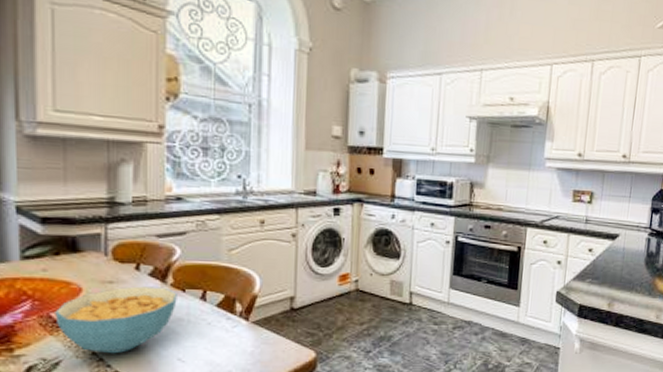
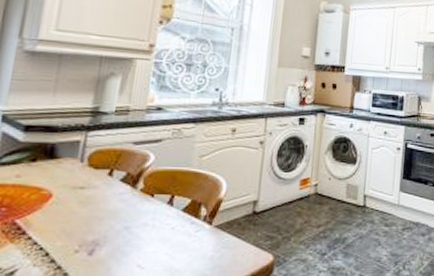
cereal bowl: present [55,286,177,354] -> none [19,192,146,262]

